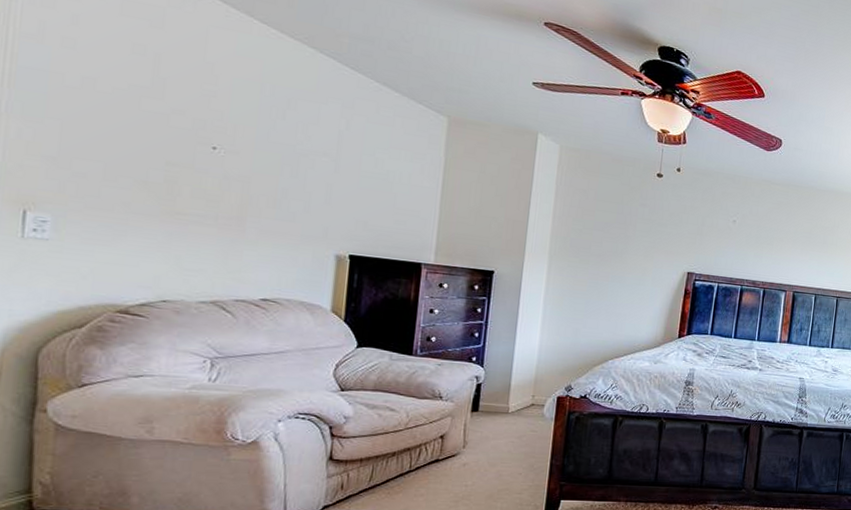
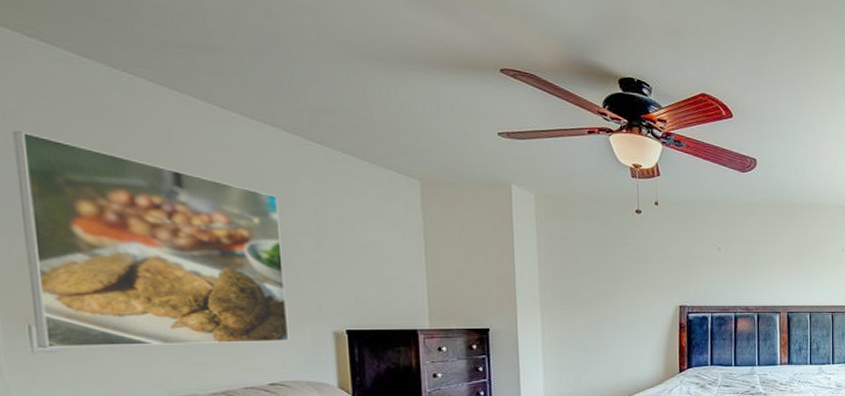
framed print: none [29,18,303,260] -> present [12,131,290,348]

